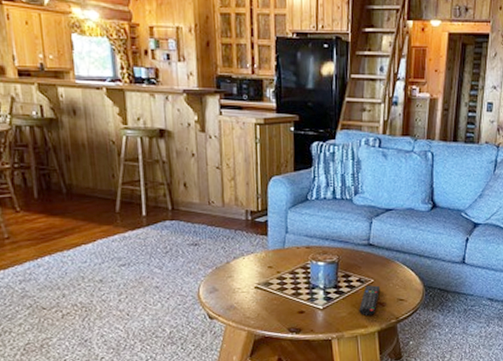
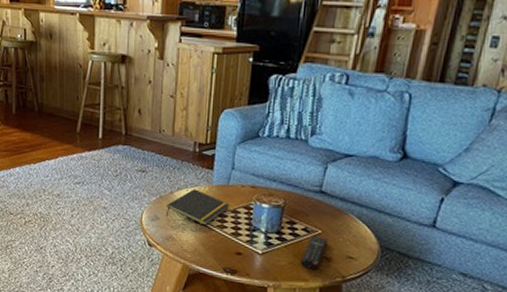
notepad: none [224,256,287,291] -> present [166,189,229,226]

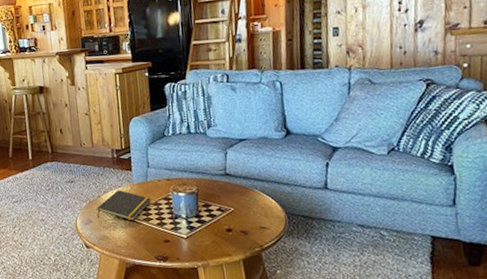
remote control: present [301,236,329,269] -> none [221,214,242,244]

